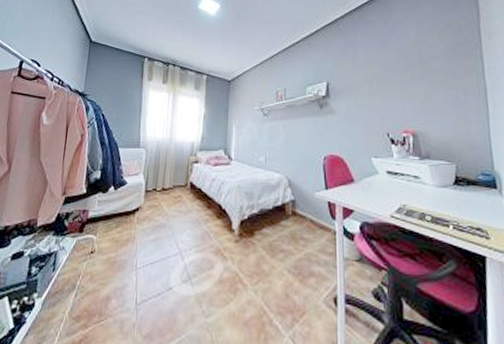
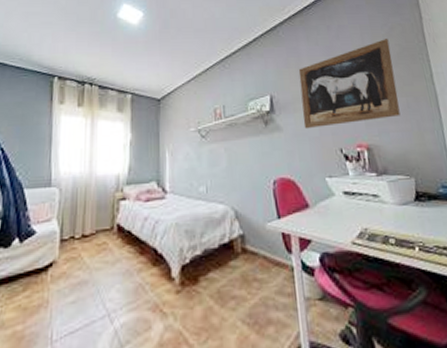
wall art: none [354,34,448,114] -> present [298,39,401,129]

